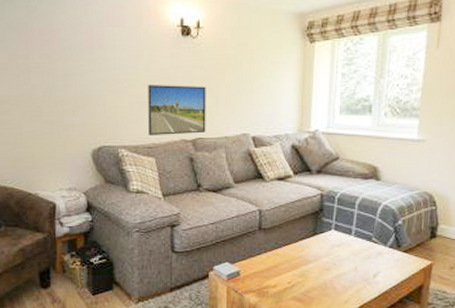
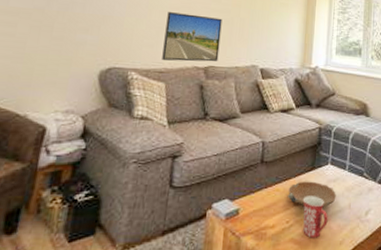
bowl: none [287,246,341,269] -> present [287,181,336,207]
mug: none [305,259,332,297] -> present [303,196,328,238]

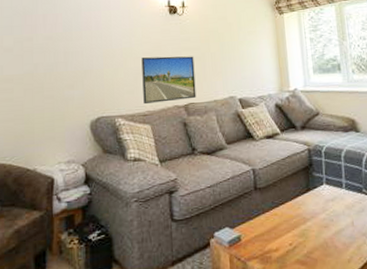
bowl: present [287,181,336,207] -> none [286,202,337,227]
mug: present [303,196,328,238] -> none [303,216,332,258]

